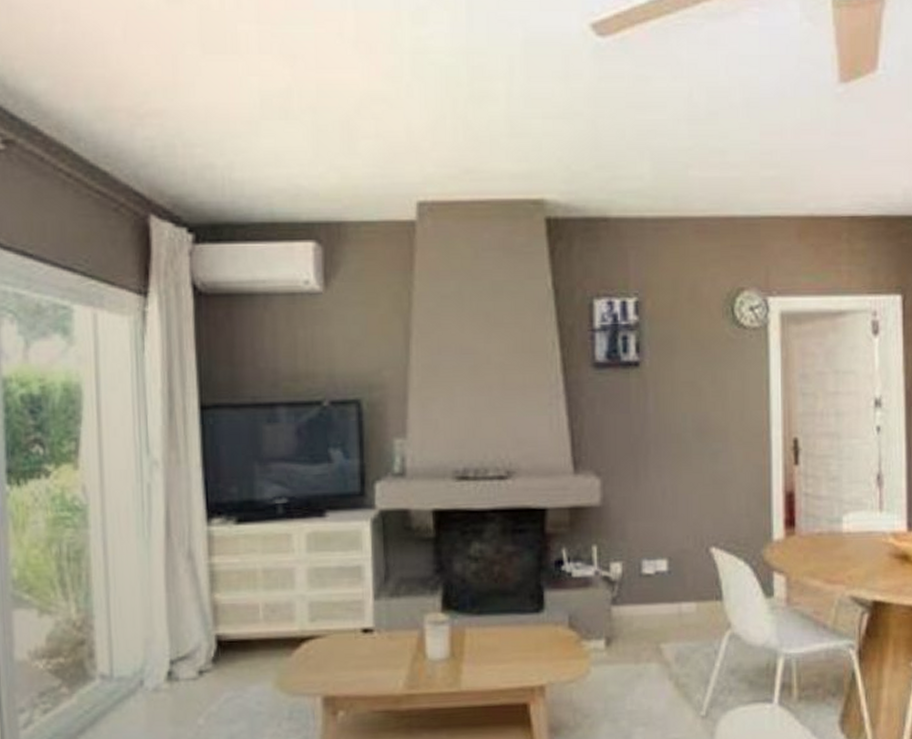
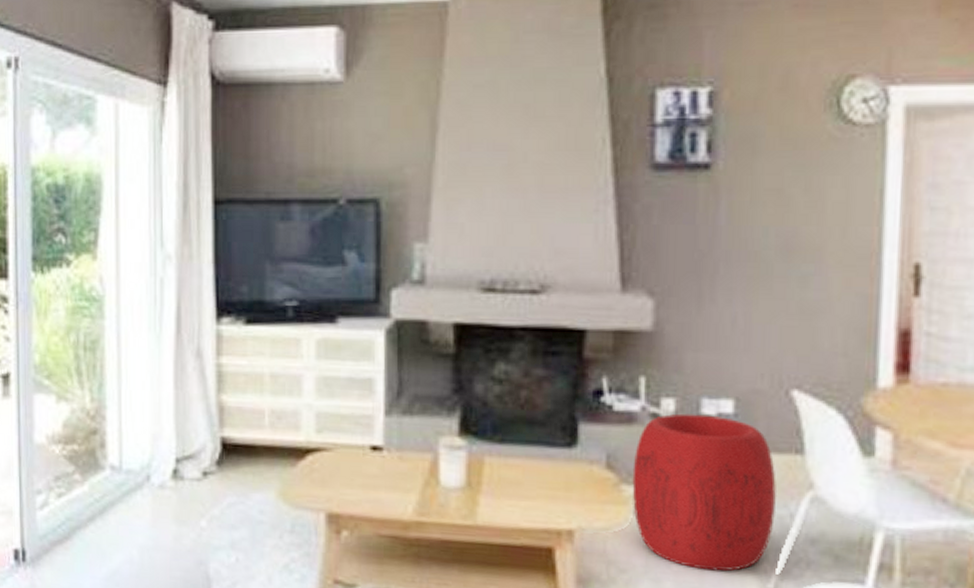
pouf: none [590,574,704,707] -> present [632,413,777,572]

